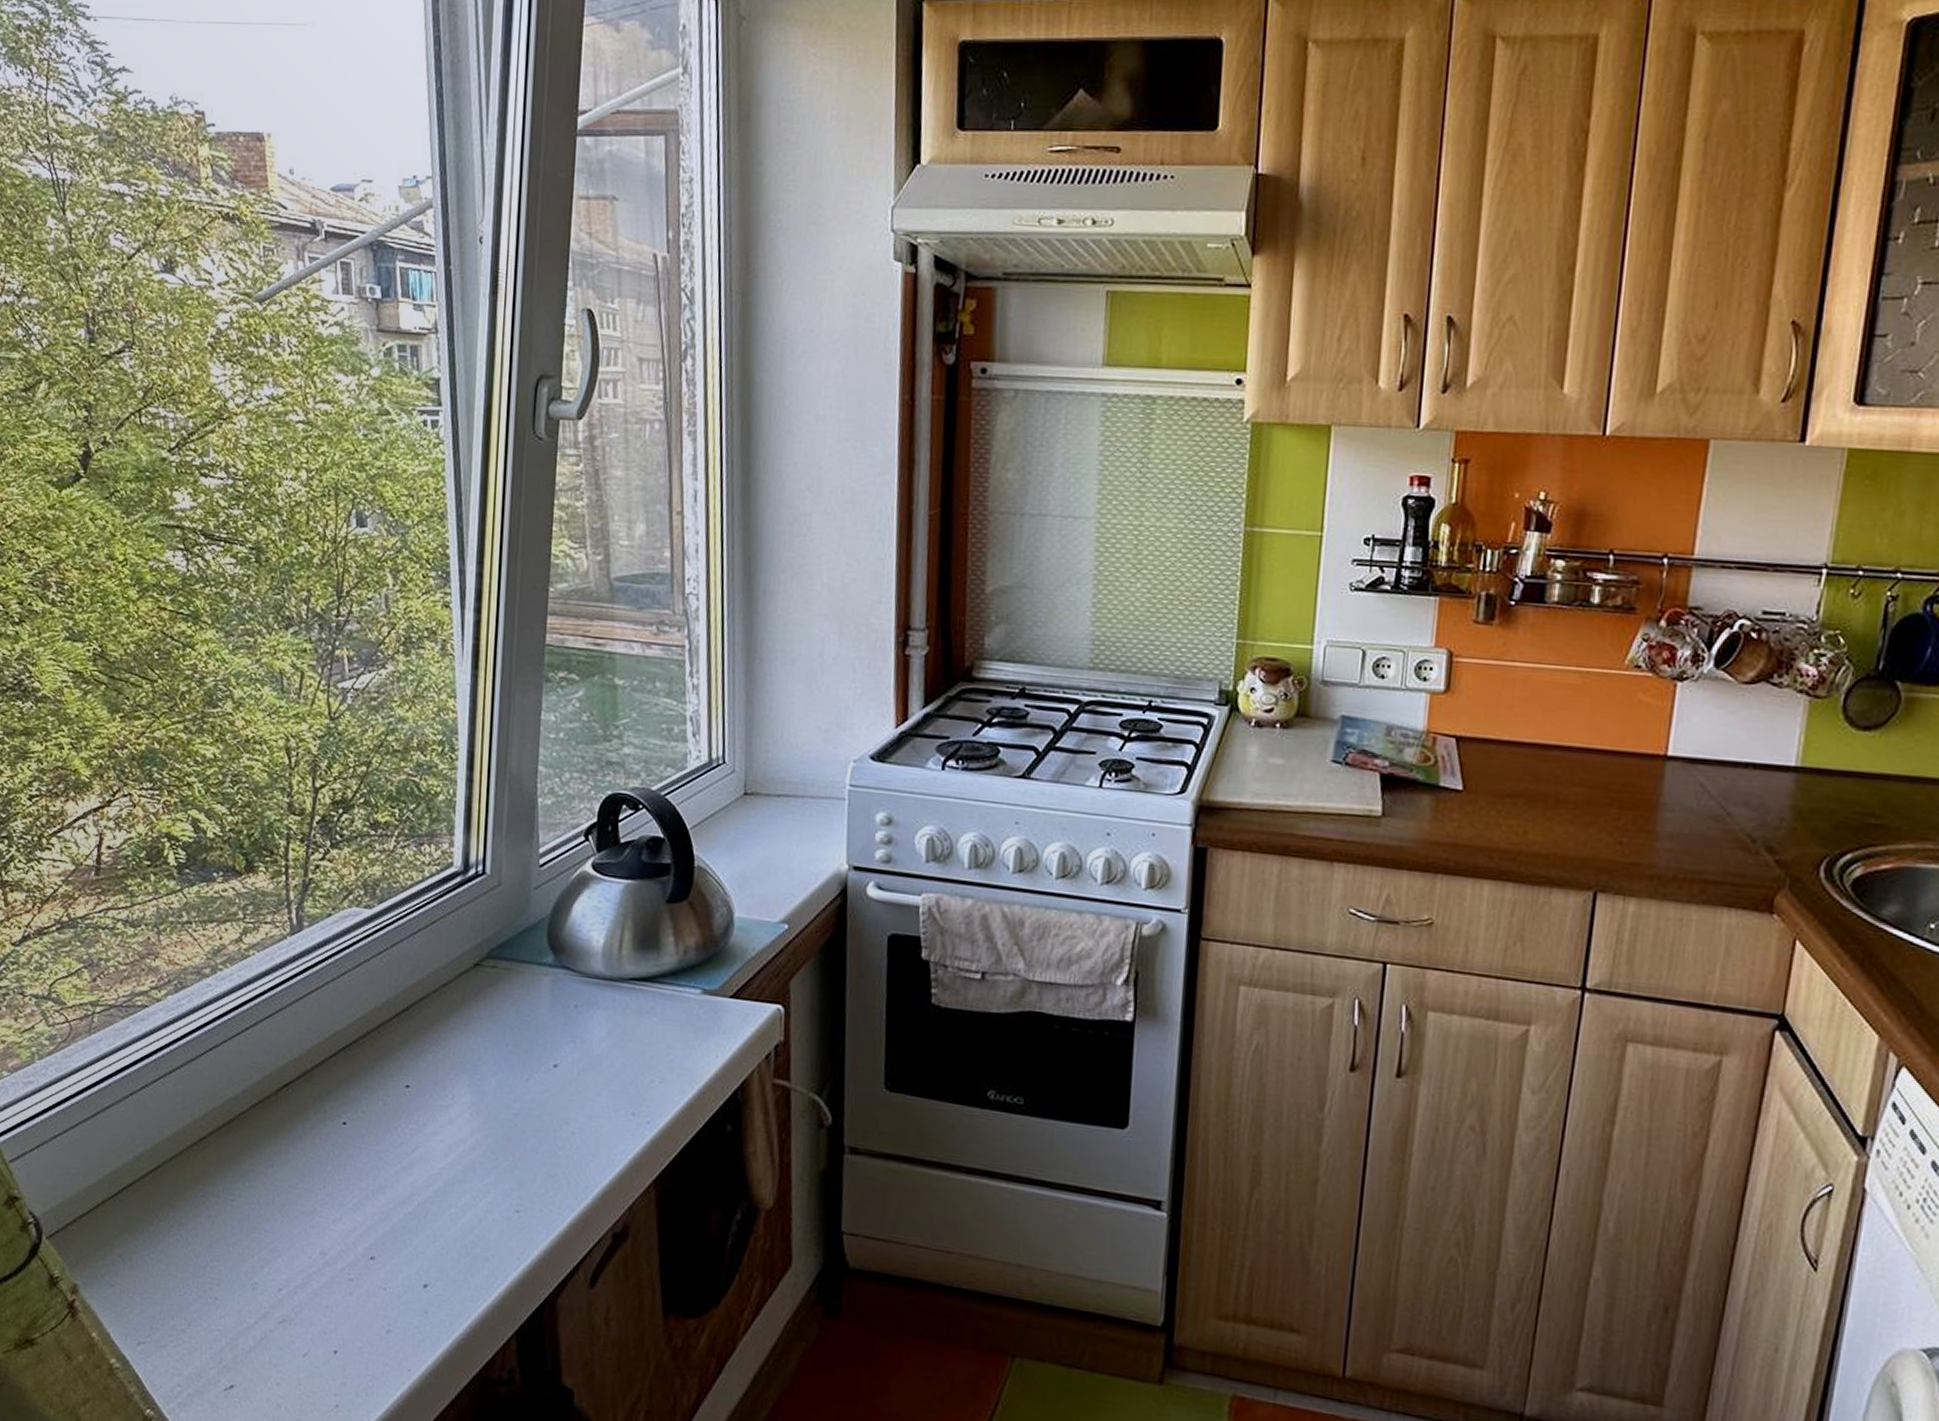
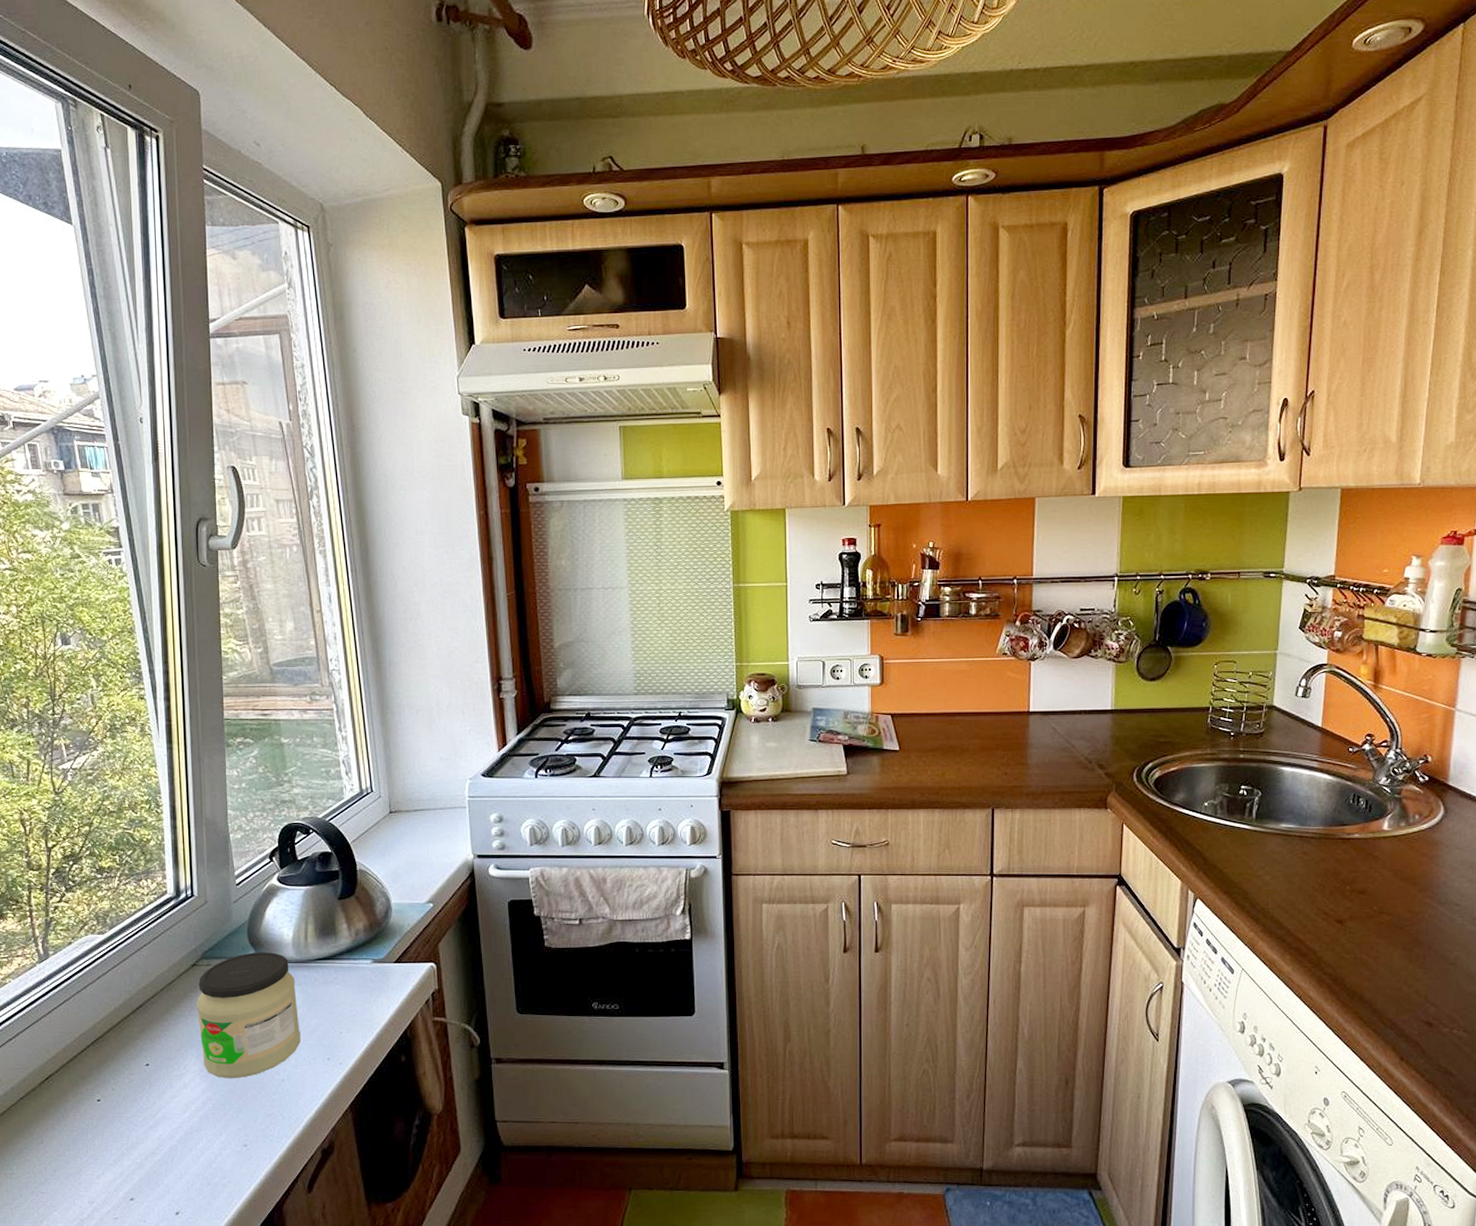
jar: none [474,958,601,1123] -> present [196,952,301,1079]

